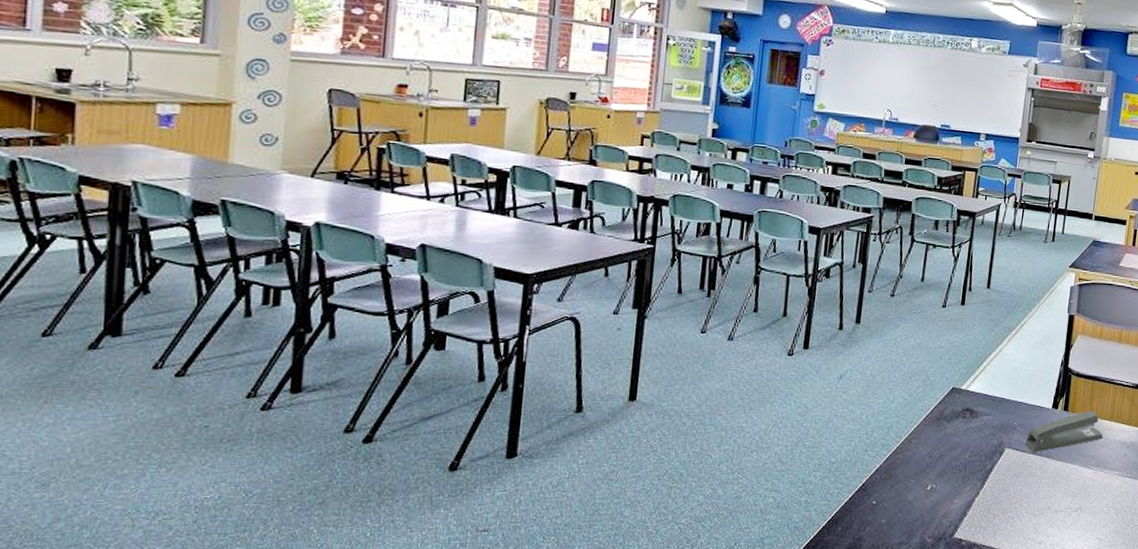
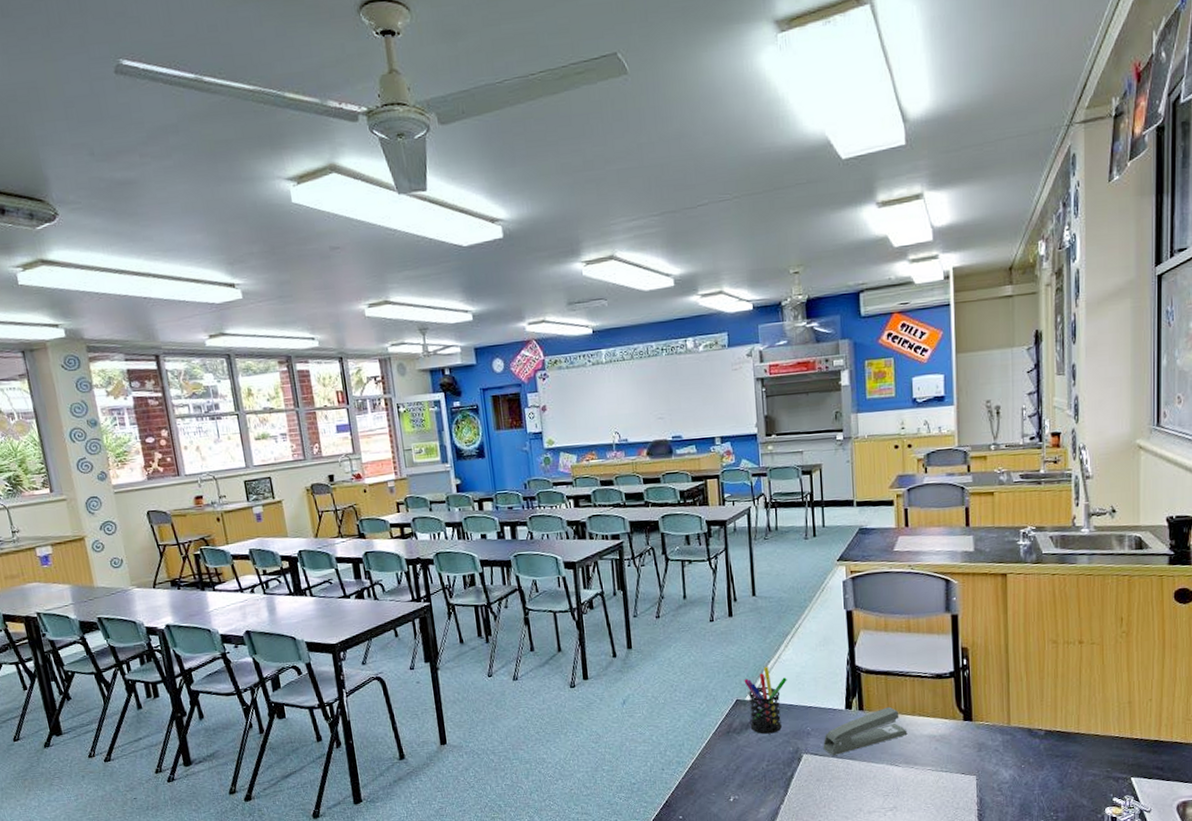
pen holder: none [961,358,1004,425] -> present [744,667,787,734]

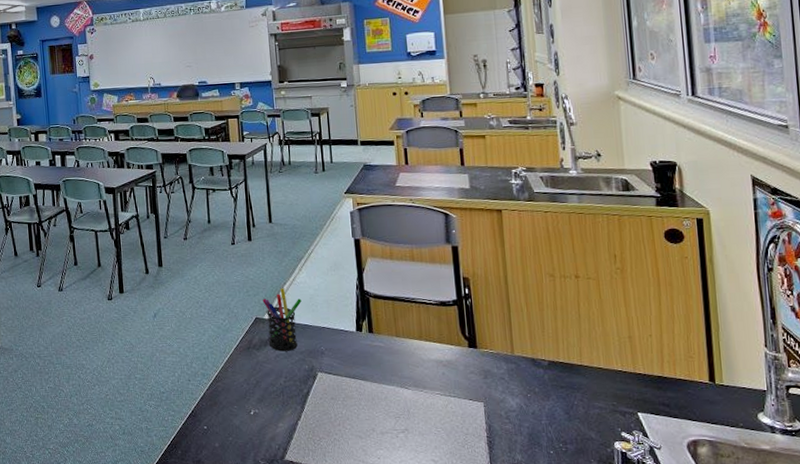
stapler: present [823,706,908,756] -> none [336,330,416,376]

